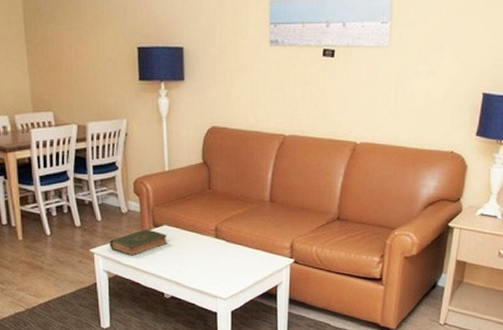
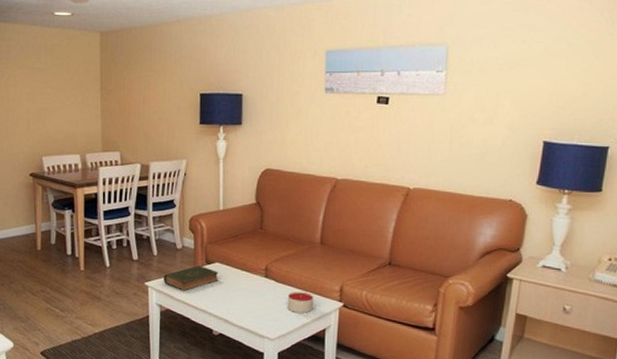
candle: none [238,249,265,272] -> present [287,291,314,314]

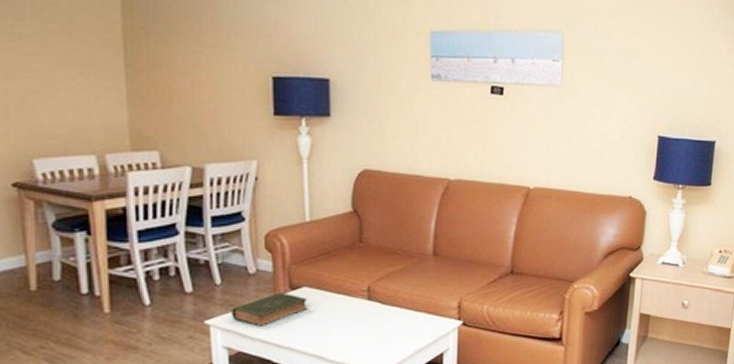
candle: present [287,291,314,314] -> none [396,312,429,339]

